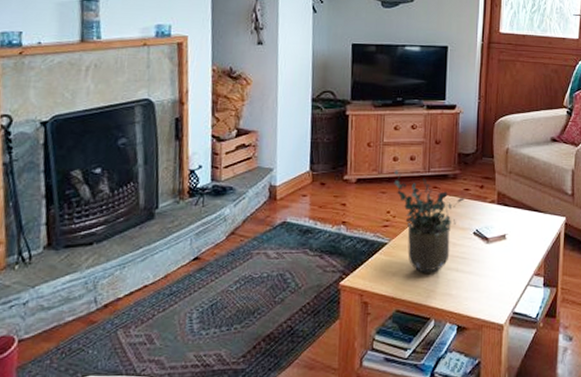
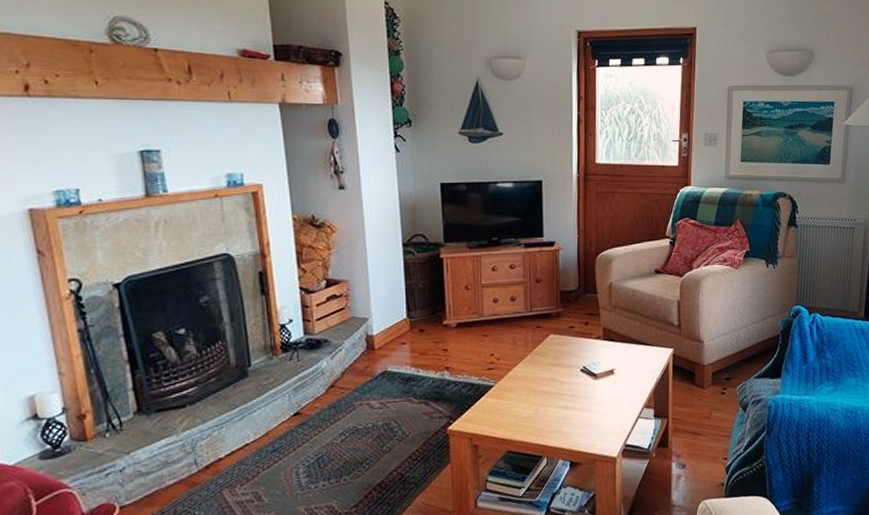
potted plant: present [393,169,465,273] -> none [495,311,570,413]

